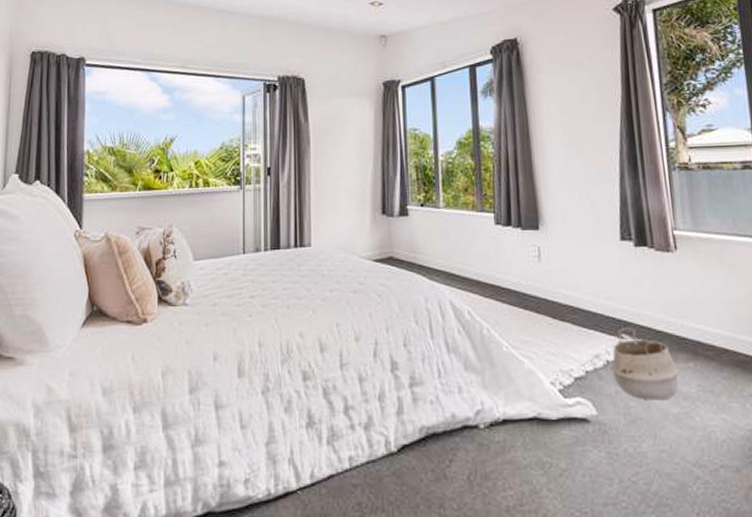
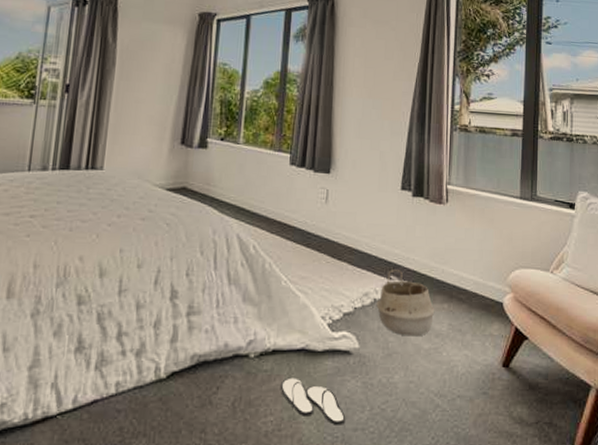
slippers: none [516,449,593,500] -> present [280,377,346,425]

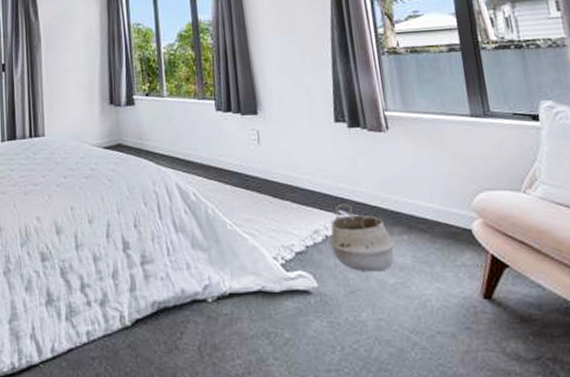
slippers: present [280,377,346,425] -> none [242,320,317,367]

